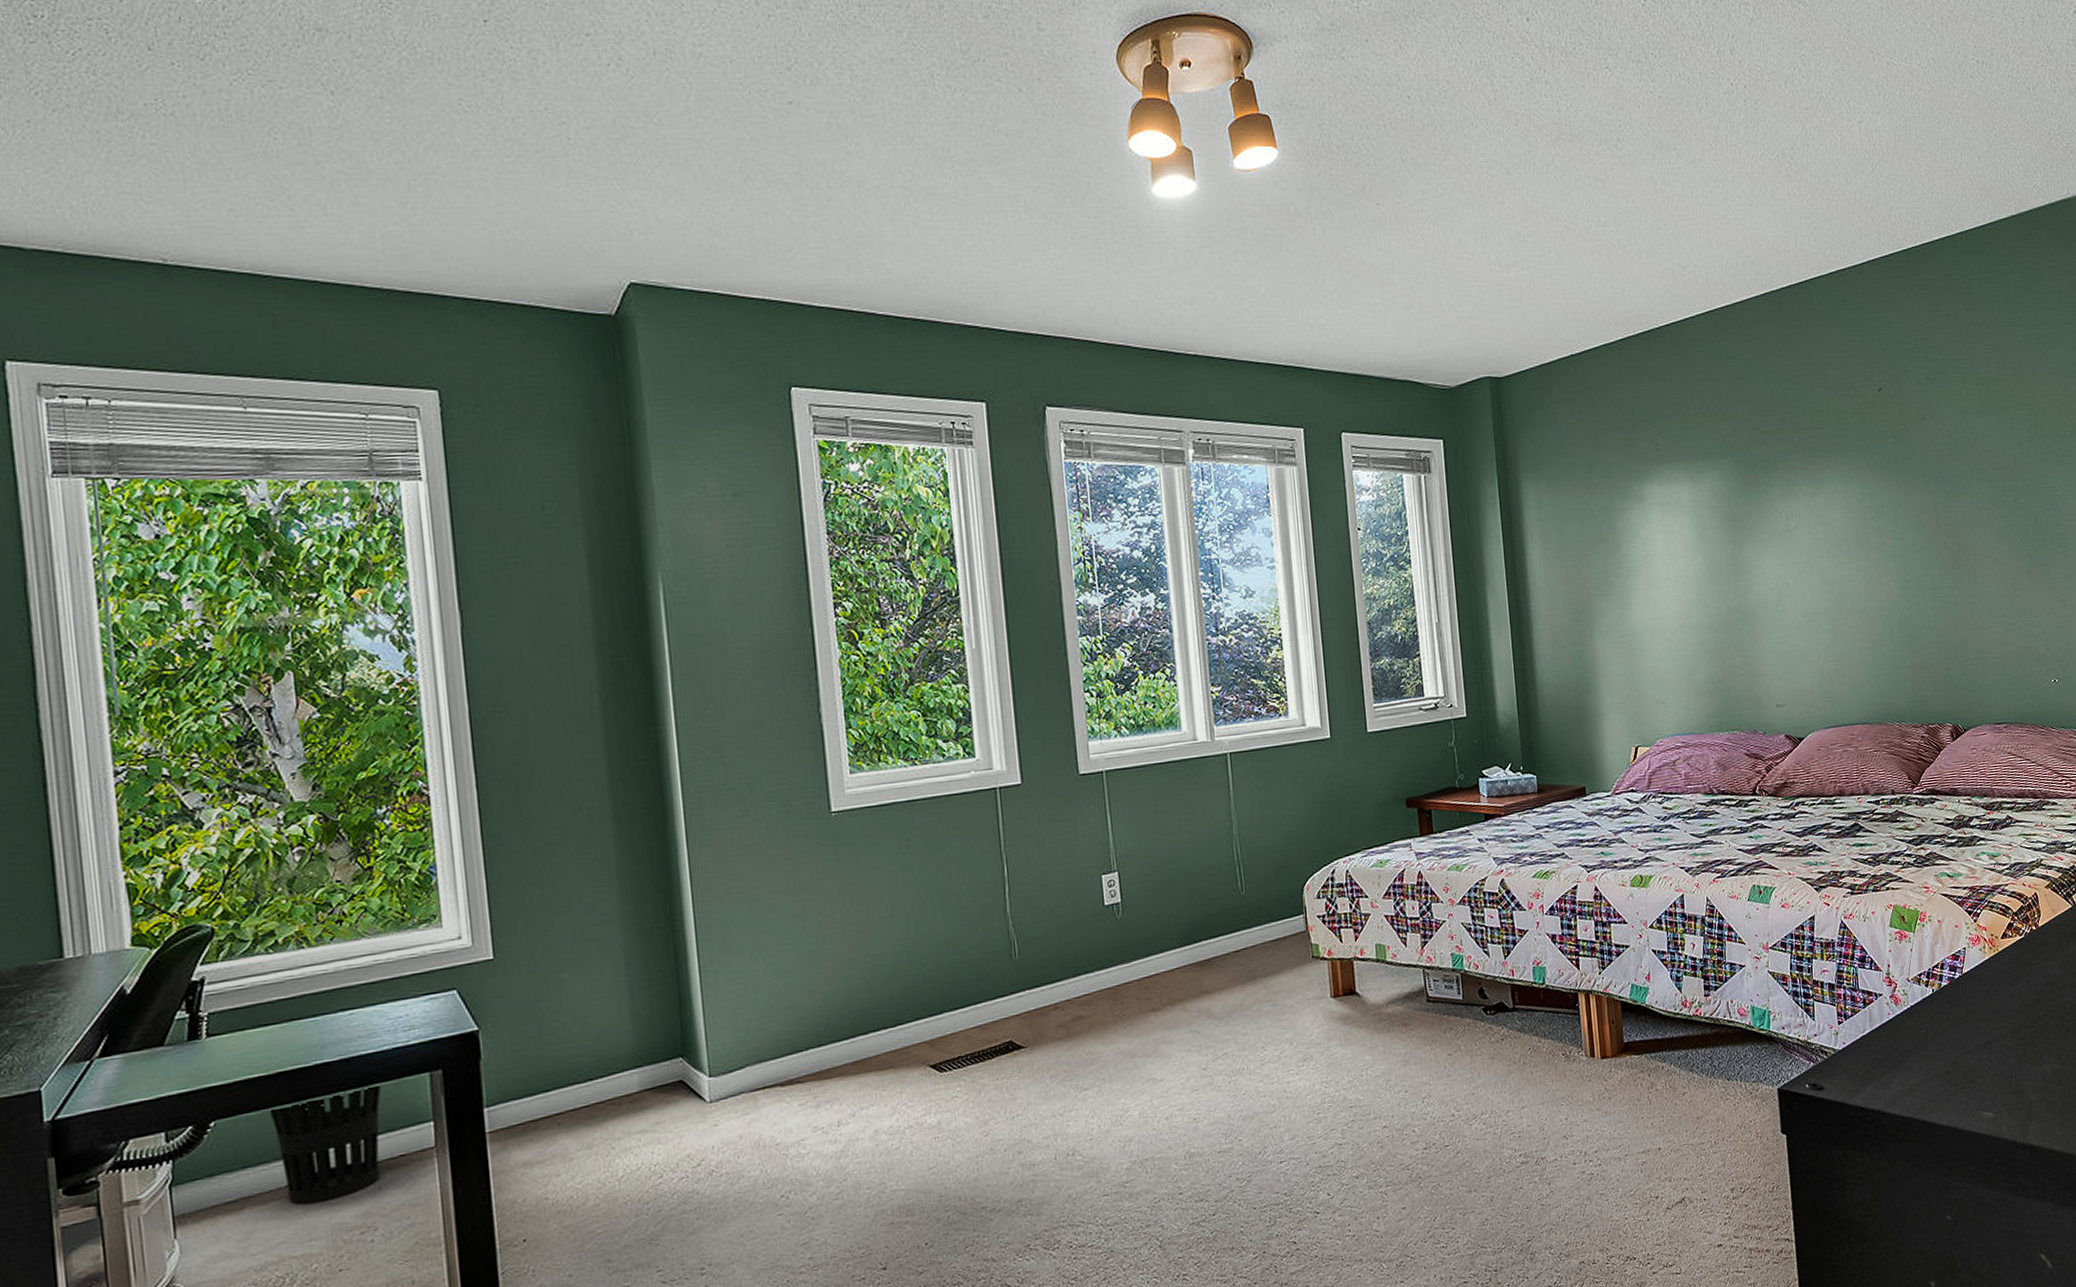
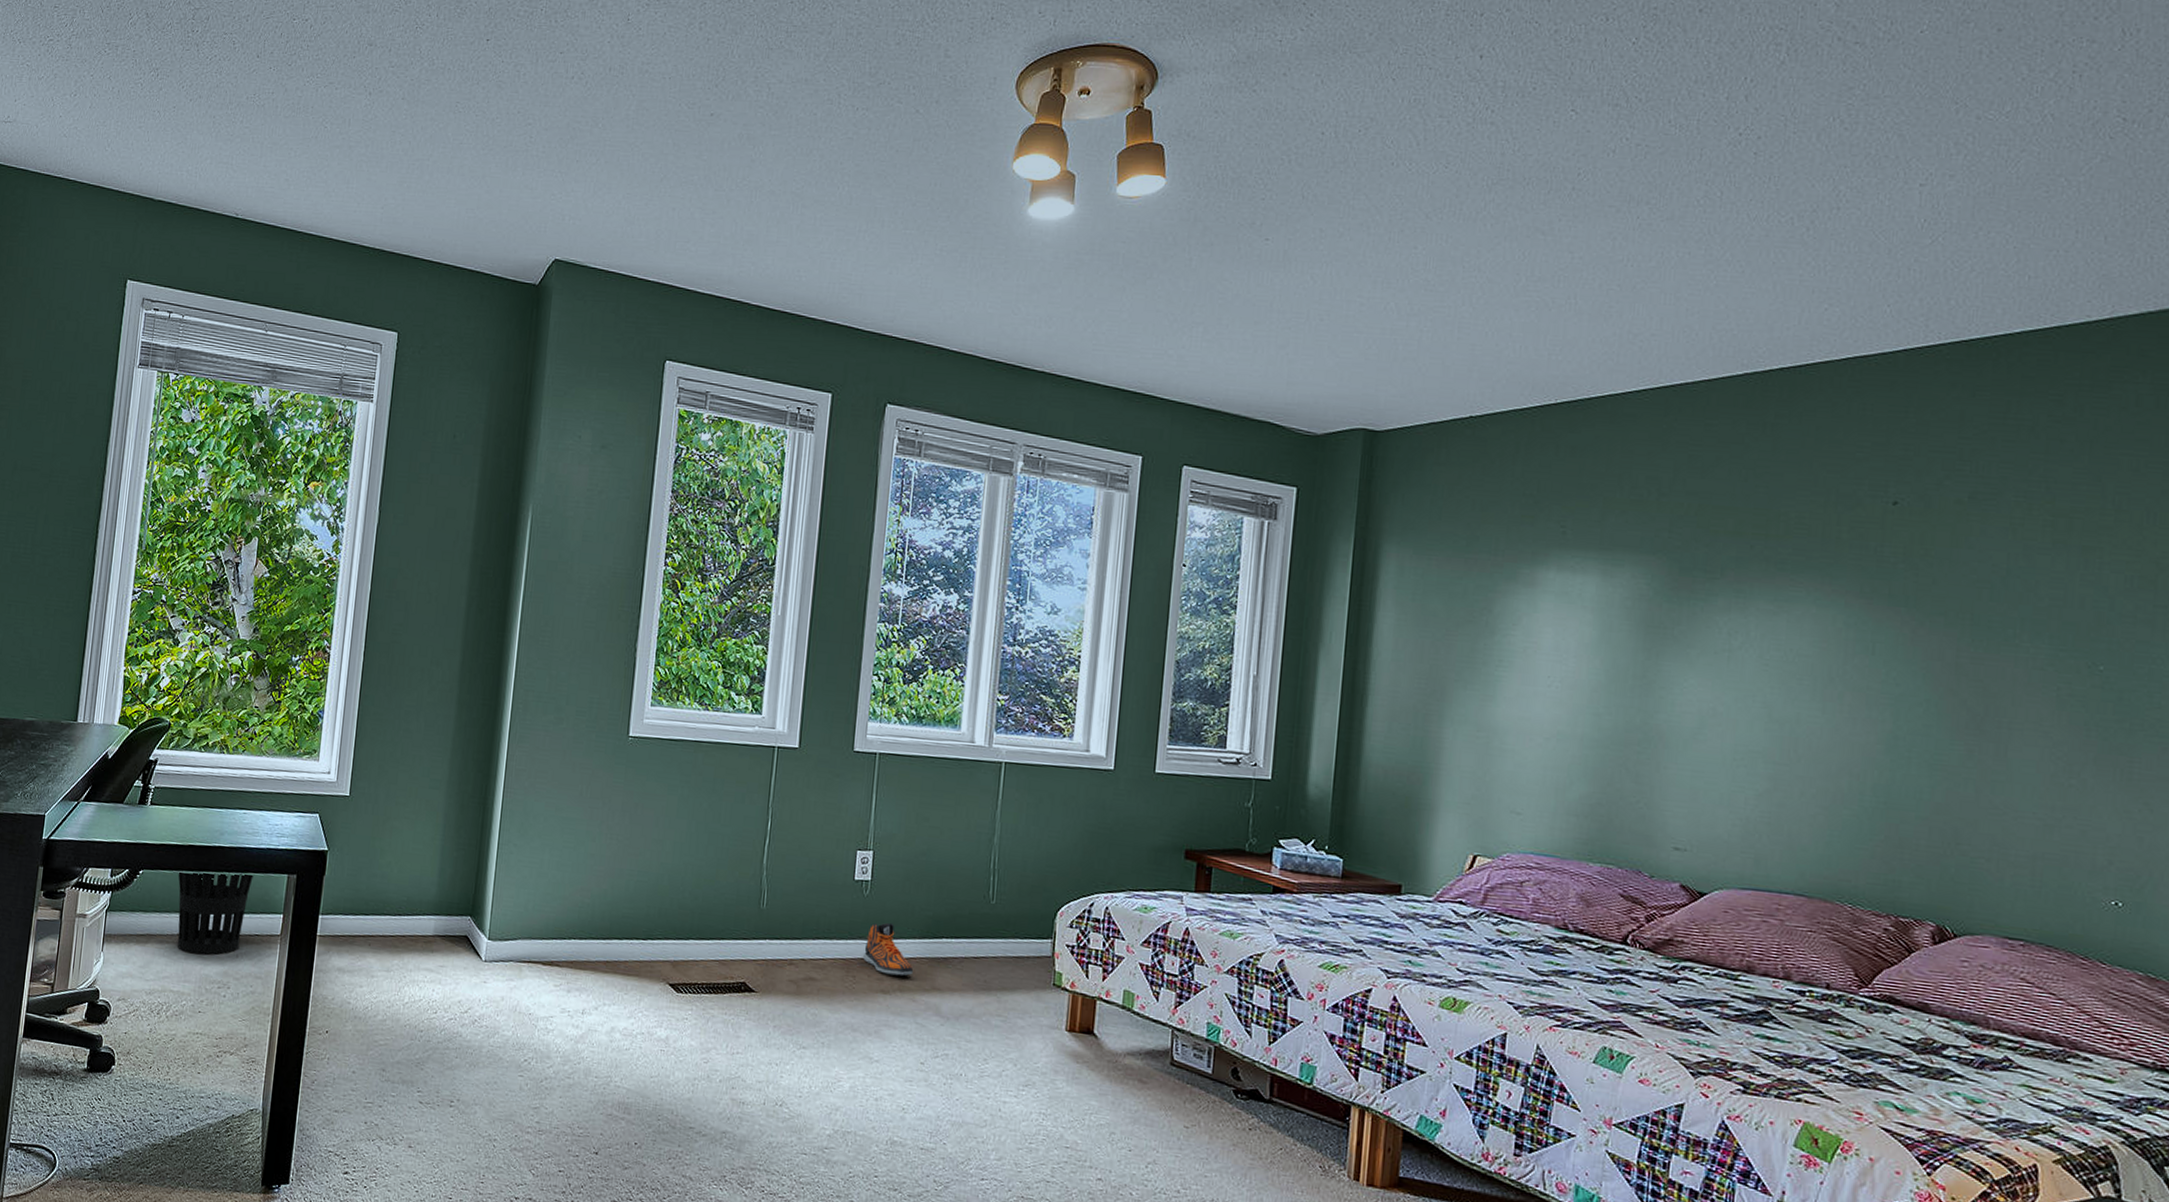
sneaker: none [1127,939,1180,992] -> present [863,923,914,976]

